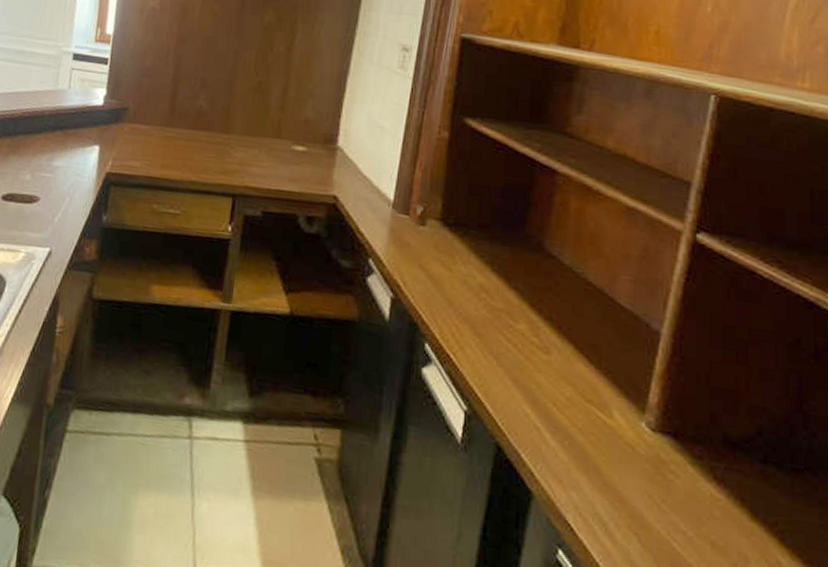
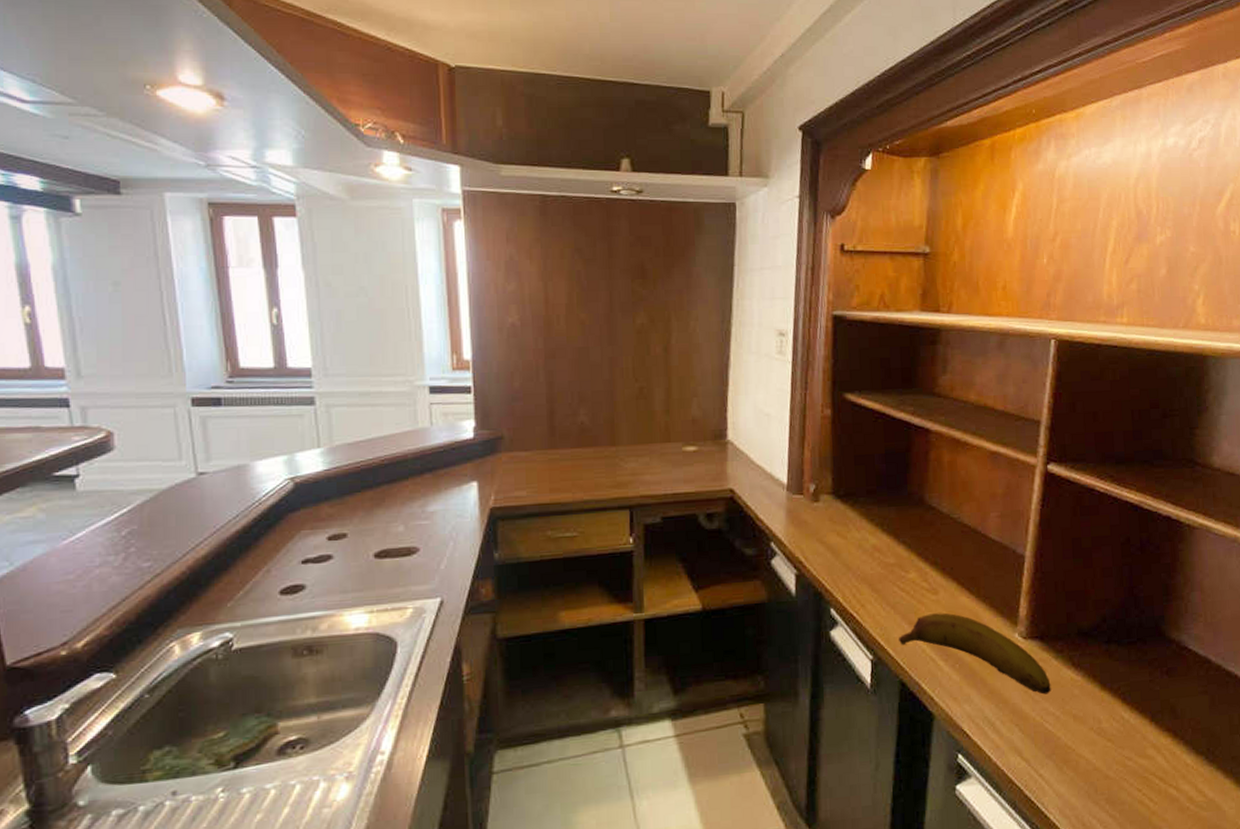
fruit: none [499,374,684,507] -> present [899,612,1051,695]

